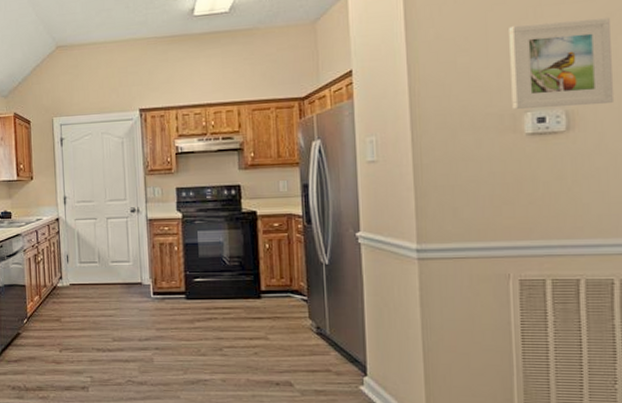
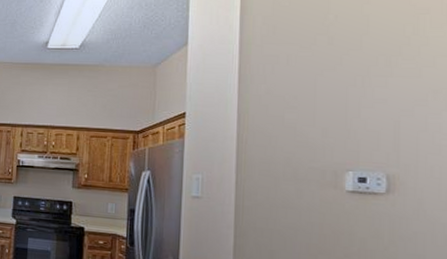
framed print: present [509,17,615,110] -> none [335,91,437,174]

